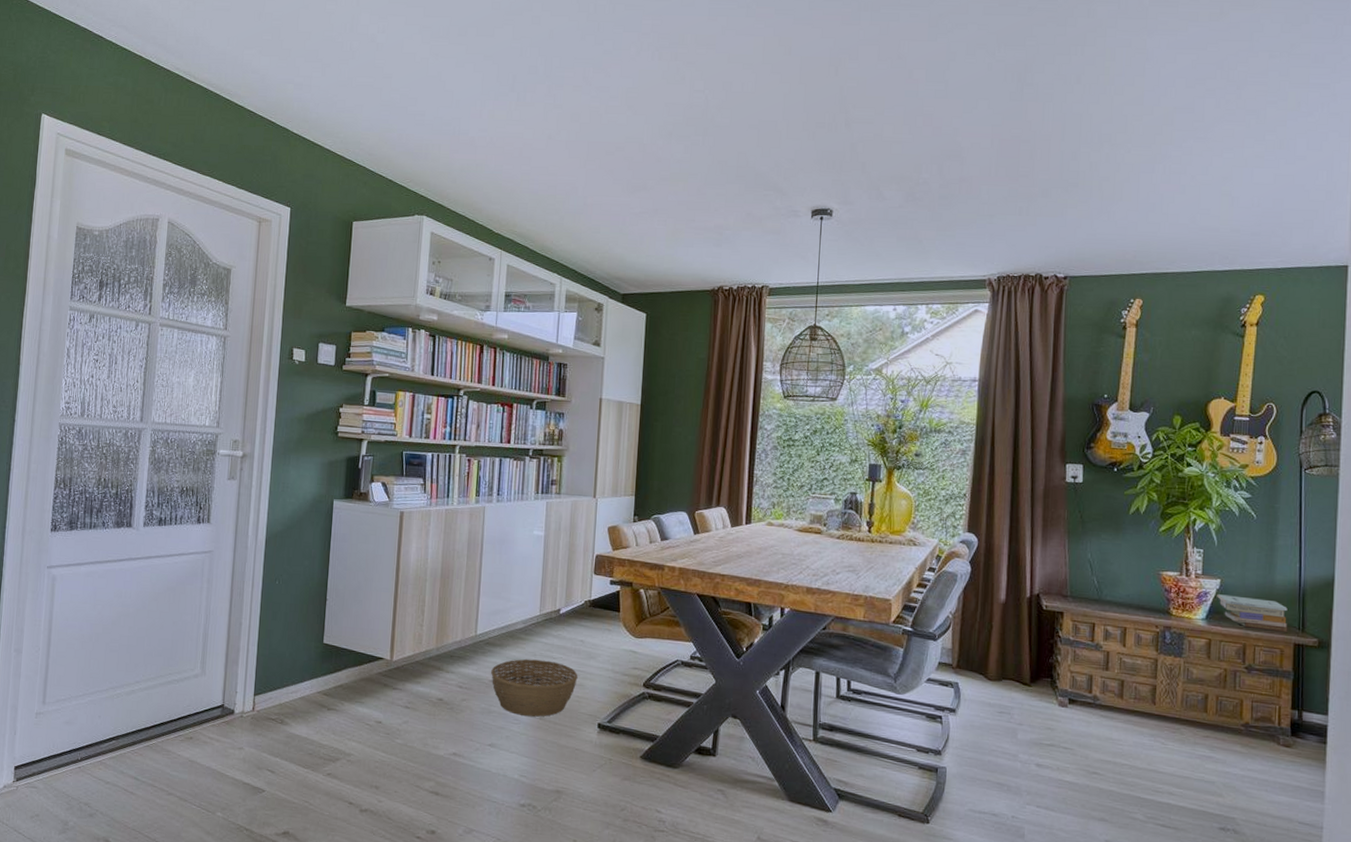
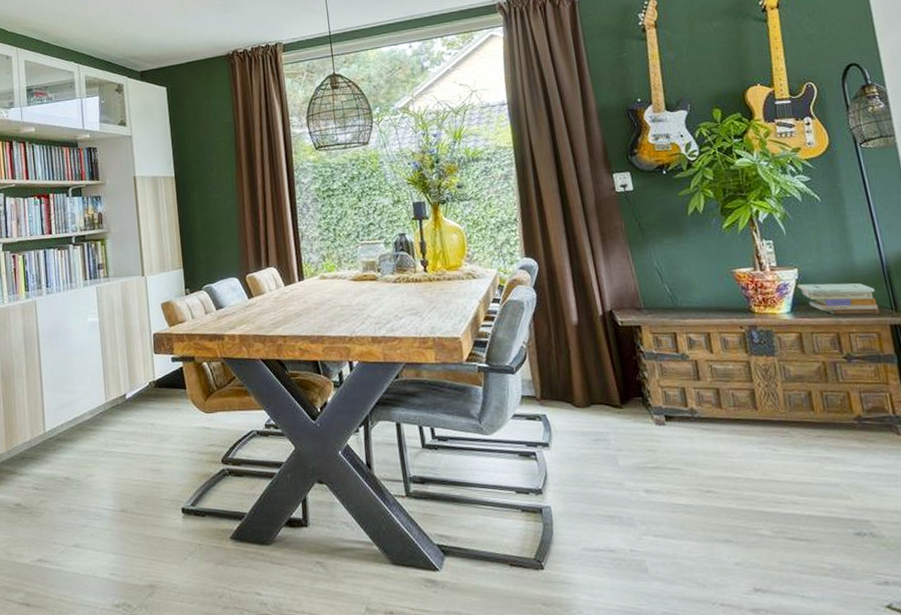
basket: present [491,658,578,717] -> none [65,449,154,510]

